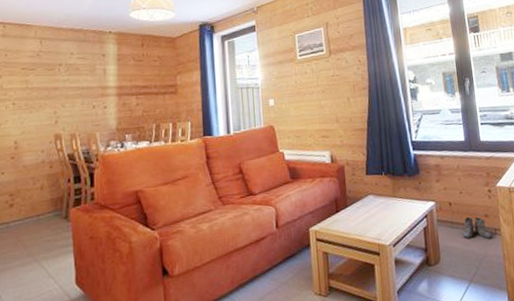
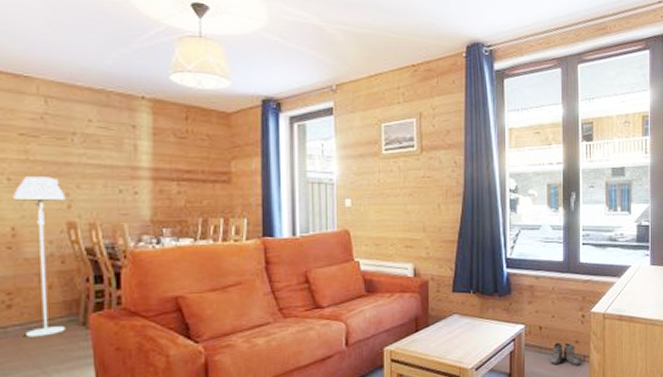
floor lamp: none [16,99,54,231] -> present [13,176,66,337]

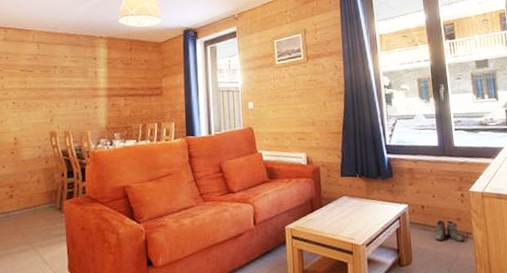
floor lamp: present [13,176,66,337] -> none [16,99,50,220]

